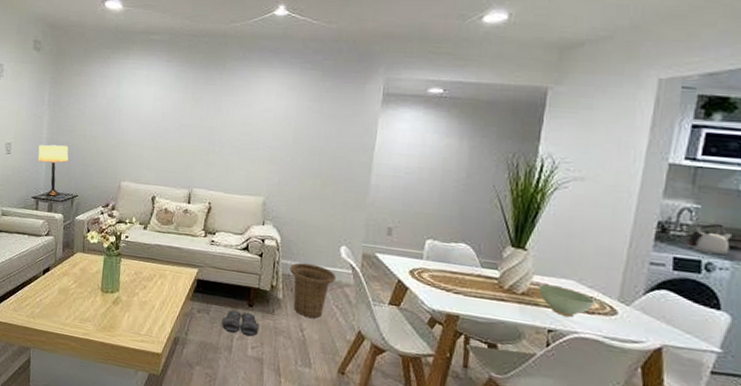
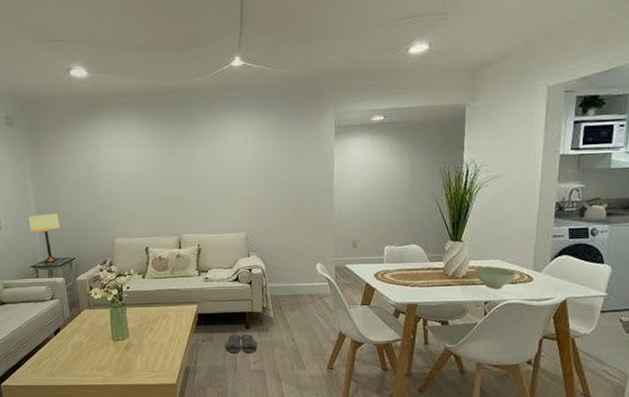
basket: present [289,263,336,319] -> none [276,283,315,329]

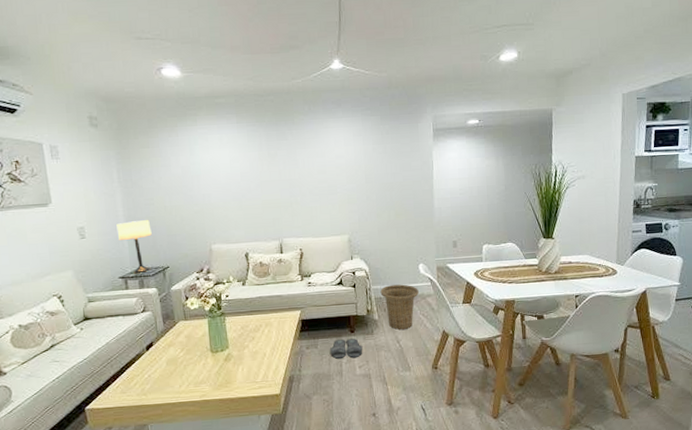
basket: none [276,283,315,329] -> present [380,284,419,330]
bowl: present [474,266,517,289] -> none [565,261,603,283]
kettle: present [578,197,608,221] -> none [653,194,678,217]

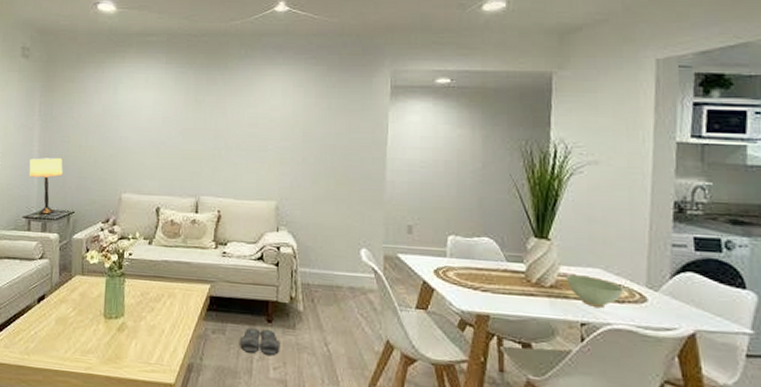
basket: present [380,284,419,330] -> none [309,270,358,331]
bowl: none [565,261,603,283] -> present [566,274,625,307]

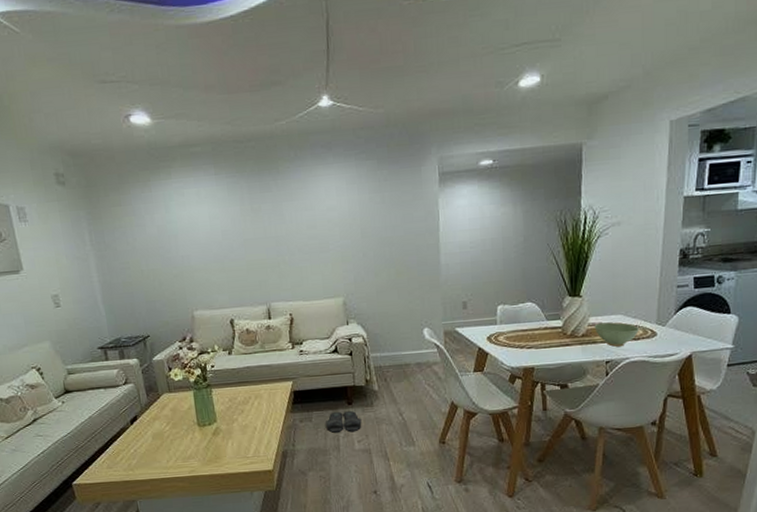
table lamp: present [29,157,63,215] -> none [91,284,131,343]

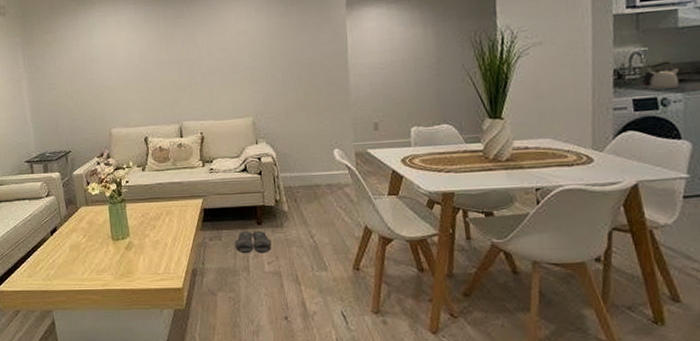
bowl: present [594,322,640,347] -> none [519,146,573,173]
kettle: none [703,241,735,268] -> present [642,61,680,90]

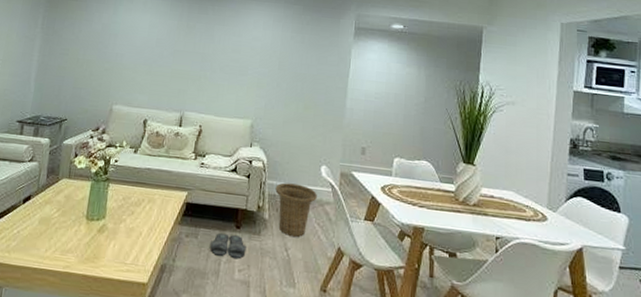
basket: none [289,172,334,224] -> present [275,183,317,238]
kettle: present [642,61,680,90] -> none [593,139,623,166]

